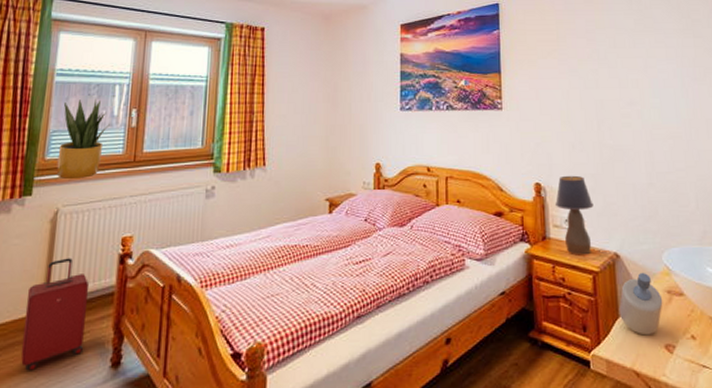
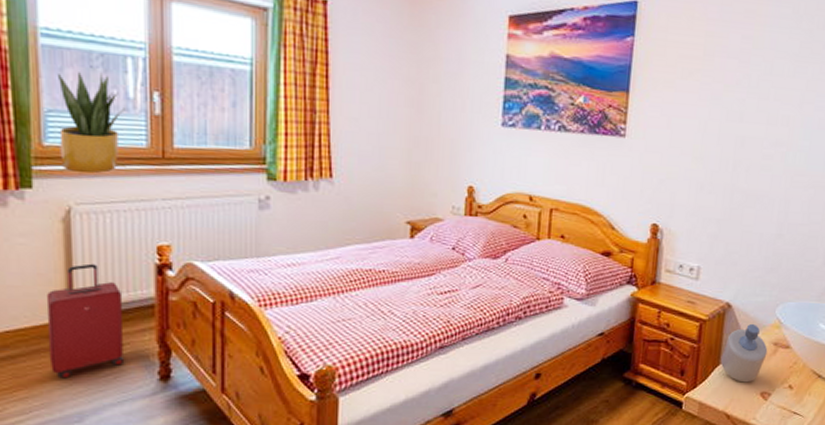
table lamp: present [556,175,594,256] -> none [671,218,713,303]

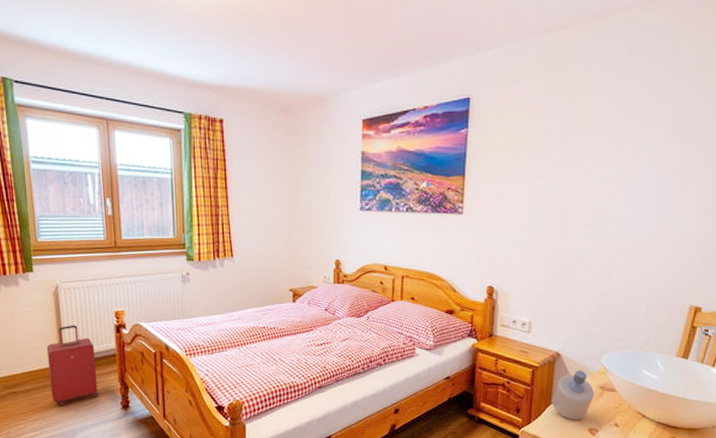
planter: present [56,72,125,174] -> none [43,186,88,260]

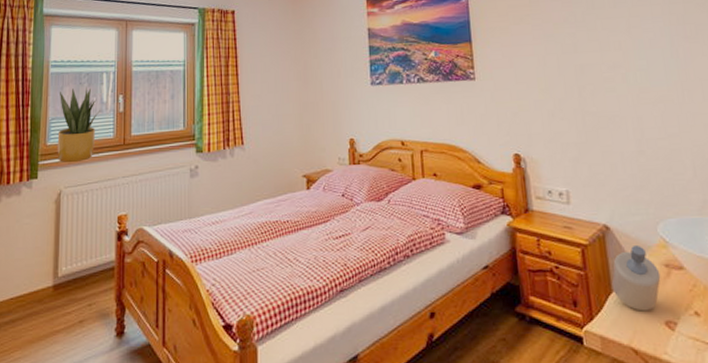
planter: none [43,186,88,260] -> present [57,86,100,163]
suitcase: present [46,325,99,406] -> none [38,235,92,339]

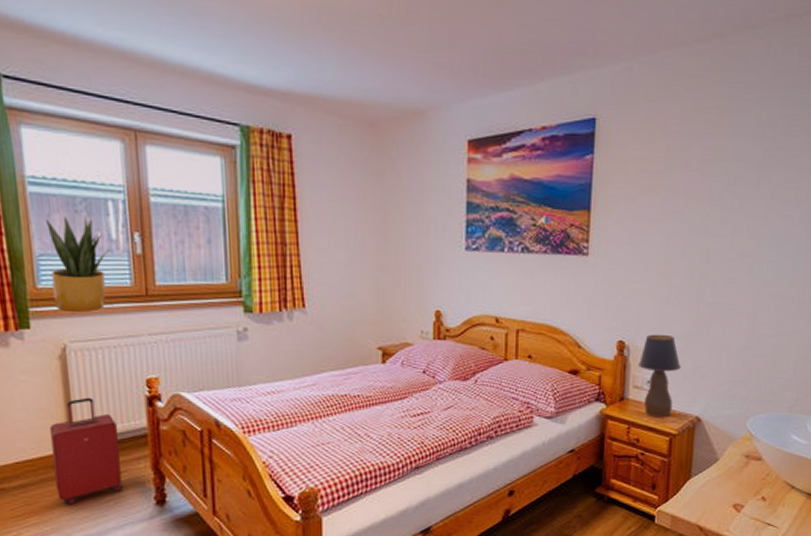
suitcase: none [38,235,92,339] -> present [49,397,124,505]
table lamp: none [537,144,579,228] -> present [639,334,681,418]
soap dispenser: present [611,244,661,312] -> none [691,436,740,495]

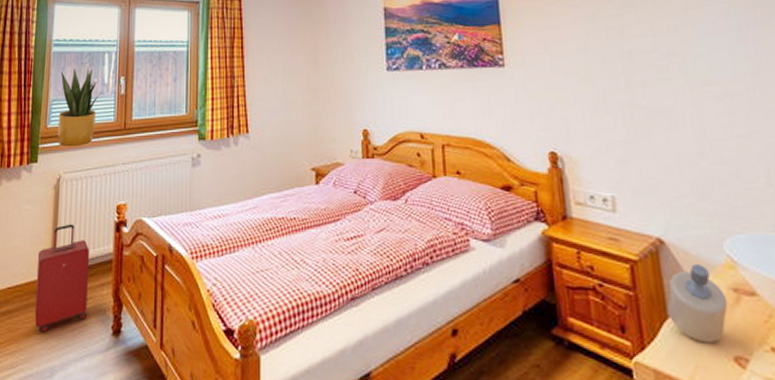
table lamp: present [639,334,681,418] -> none [576,142,627,240]
soap dispenser: none [691,436,740,495] -> present [667,263,728,343]

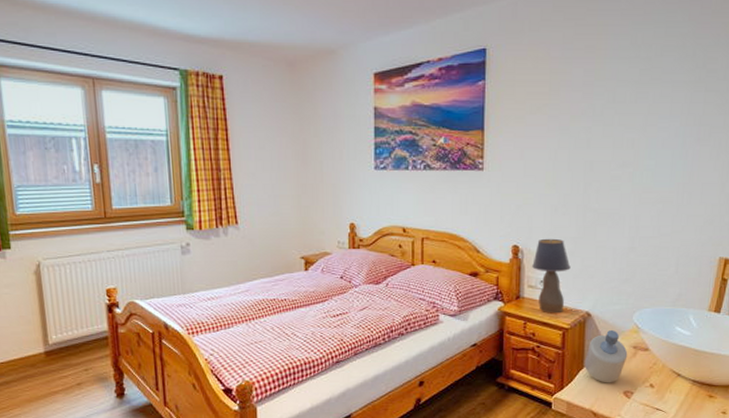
suitcase: present [34,224,90,333] -> none [27,306,89,398]
planter: present [57,67,101,147] -> none [21,152,74,235]
table lamp: none [576,142,627,240] -> present [532,238,571,314]

